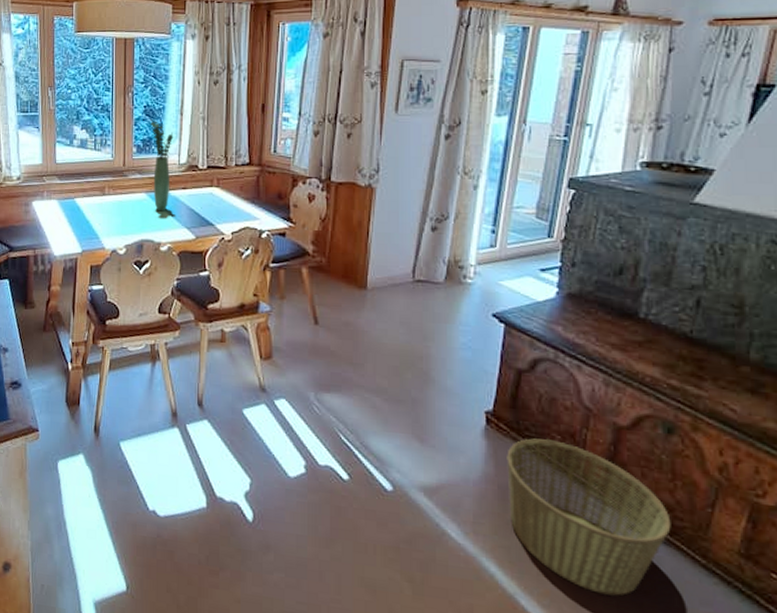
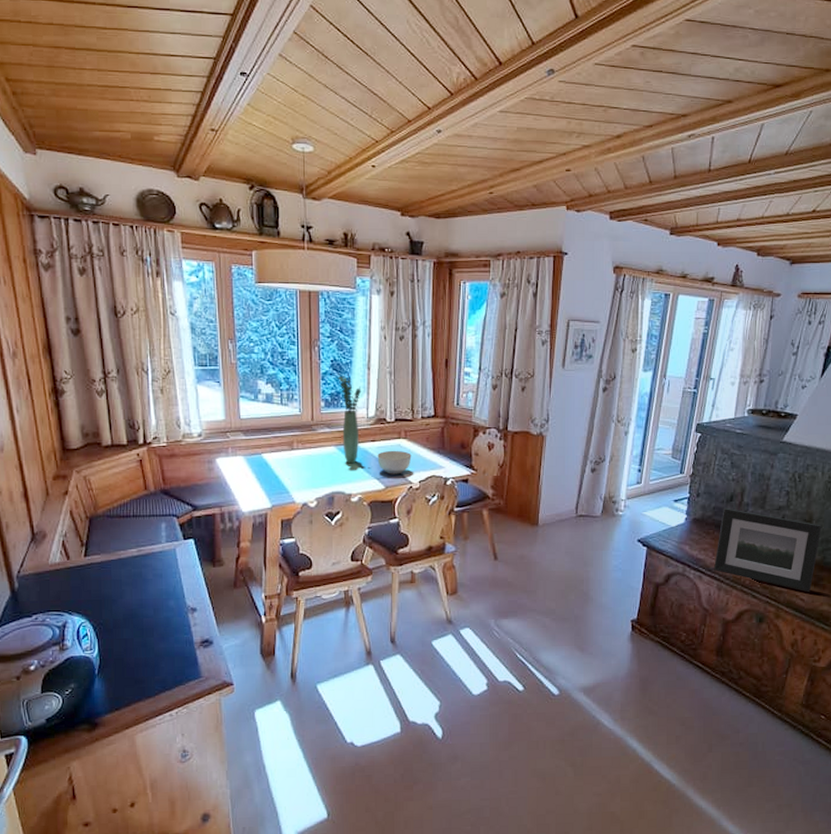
bowl: none [188,198,224,224] -> present [377,450,412,474]
basket: present [507,438,671,596] -> none [646,636,759,750]
picture frame: none [597,282,760,402] -> present [713,507,822,592]

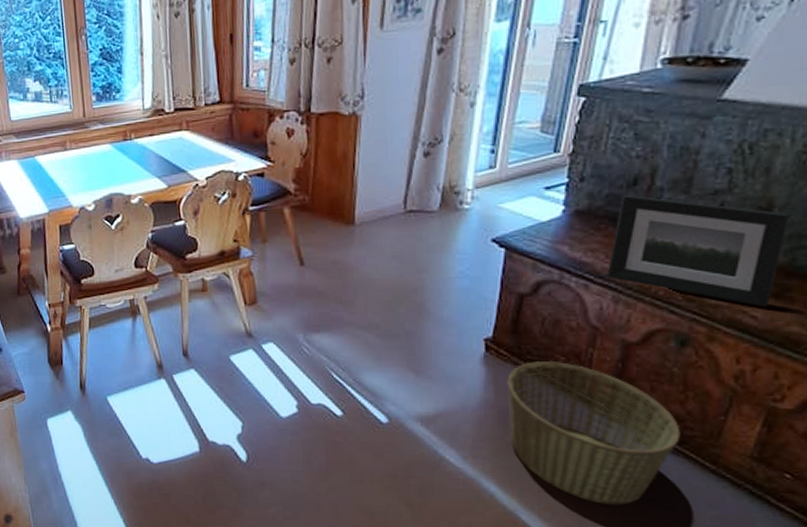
vase: present [337,373,362,464] -> none [107,62,136,162]
bowl: present [377,450,412,474] -> none [157,144,196,172]
basket: none [646,636,759,750] -> present [507,360,681,506]

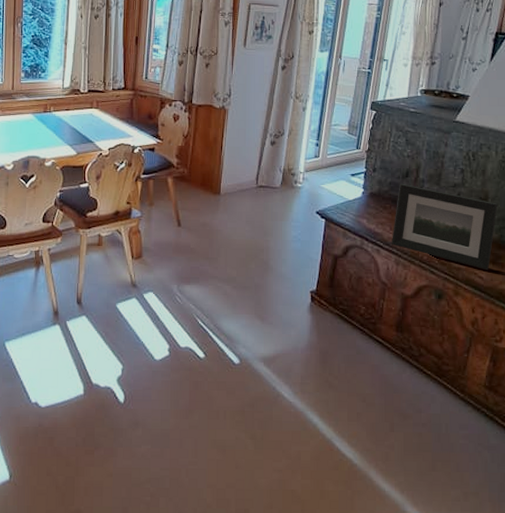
basket: present [507,360,681,506] -> none [326,309,441,430]

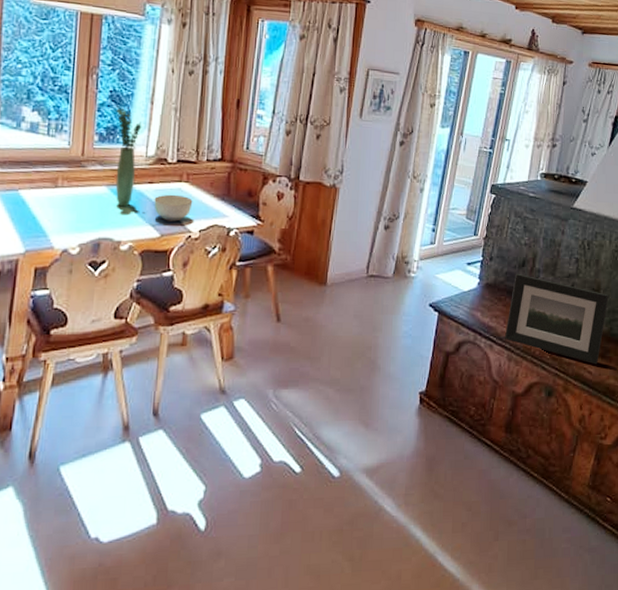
vase: none [36,47,59,131] -> present [115,105,142,207]
bowl: none [70,119,102,142] -> present [154,194,193,222]

